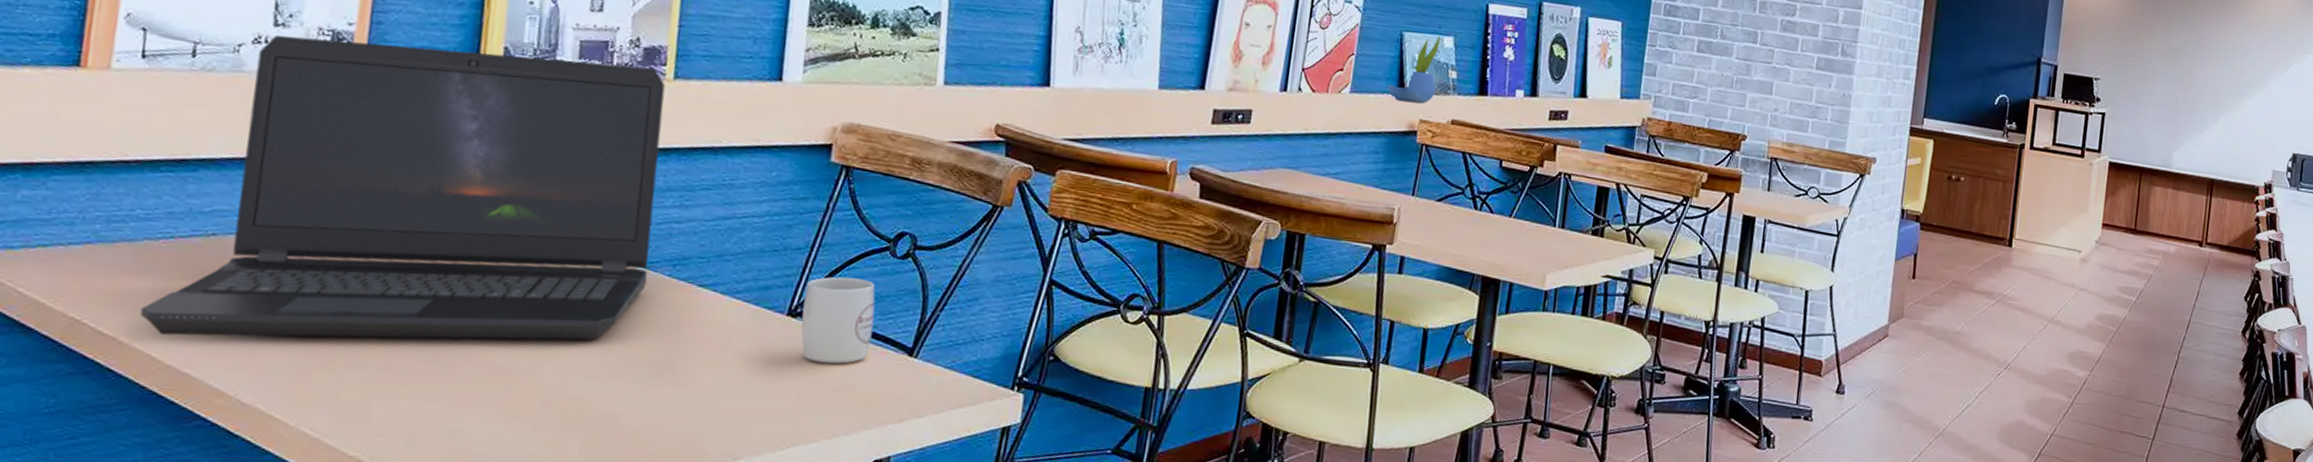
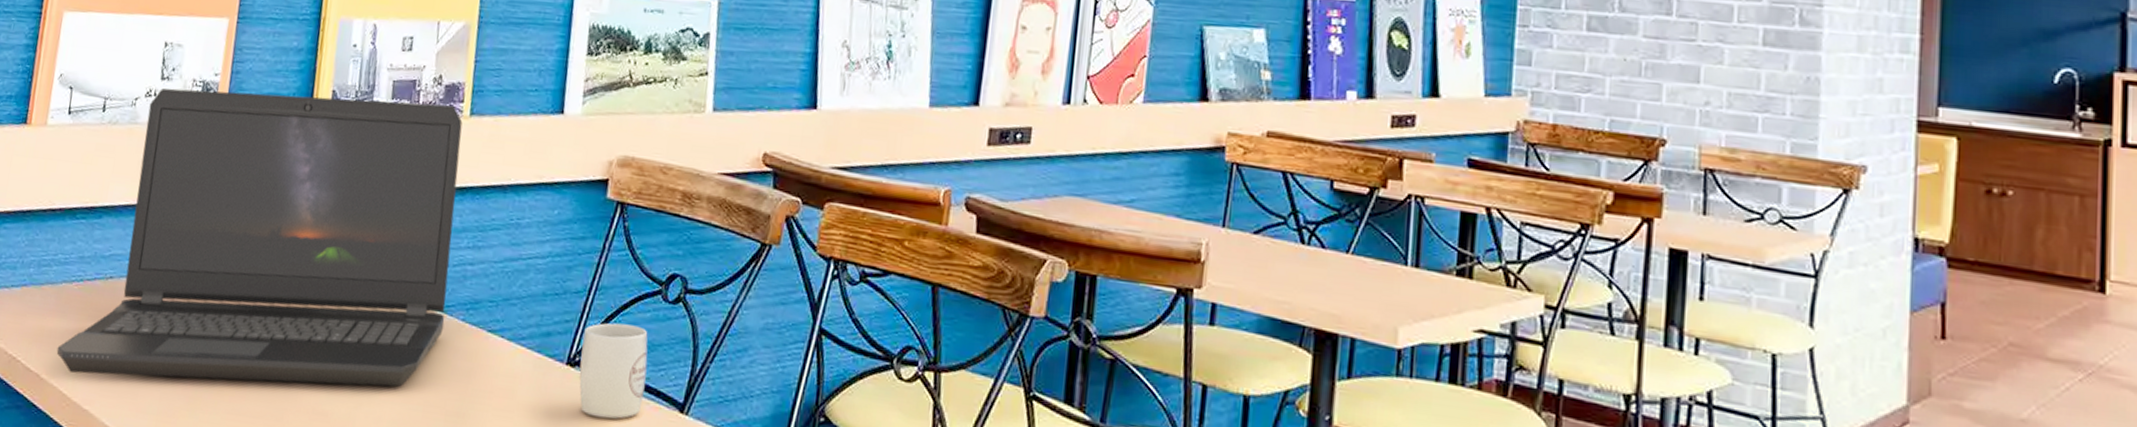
succulent plant: present [1387,34,1440,104] -> none [1187,27,1249,114]

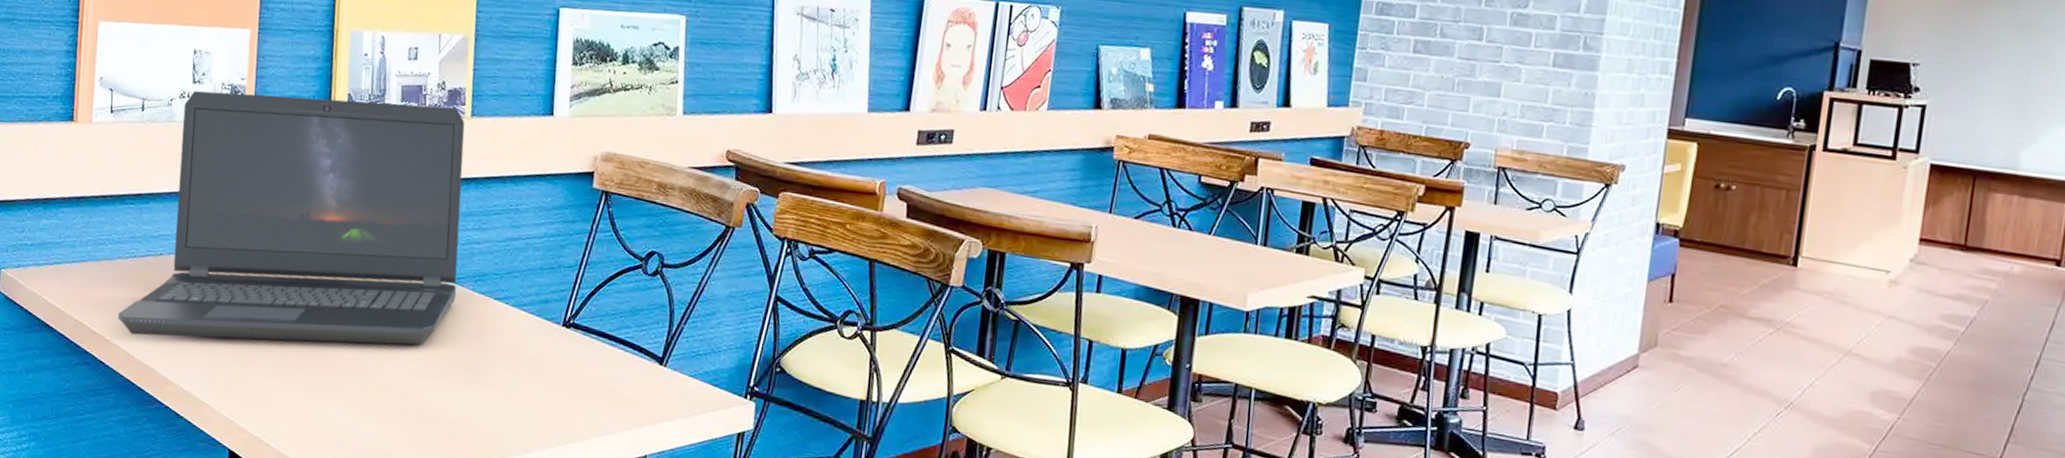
mug: present [579,322,648,419] -> none [573,292,632,371]

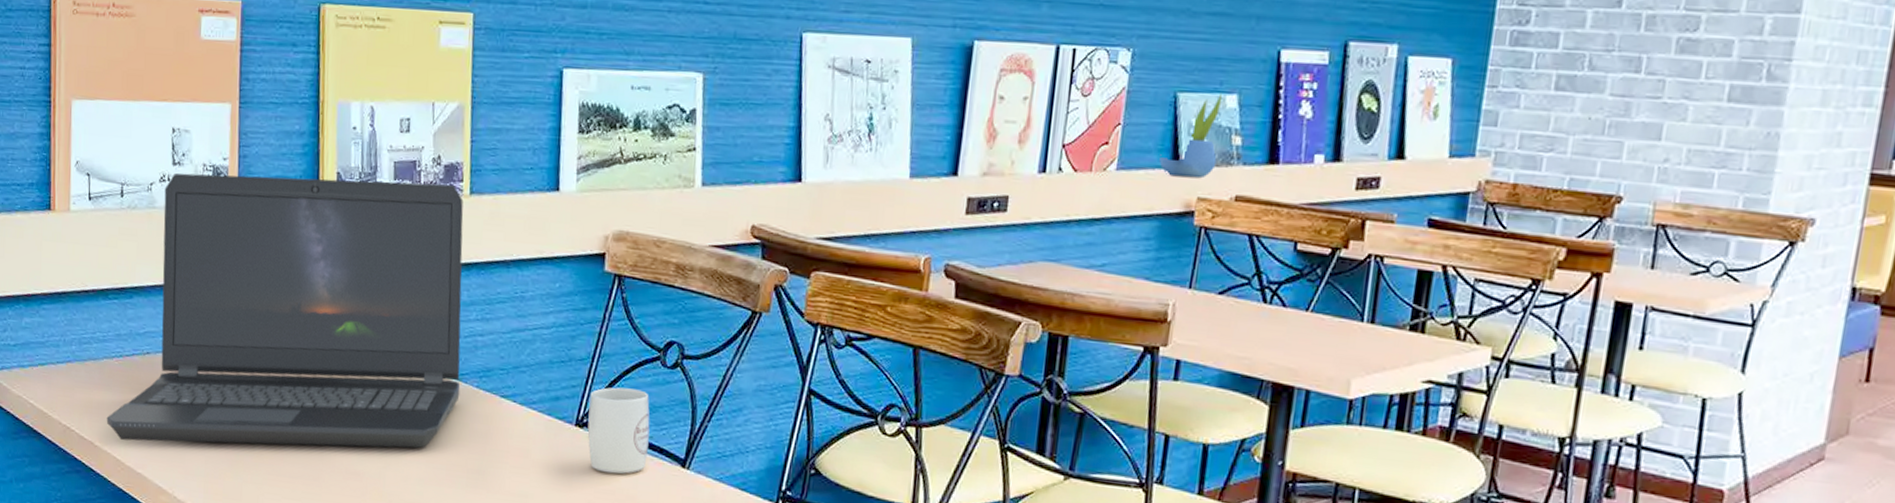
mug: none [573,292,632,371] -> present [587,387,650,474]
succulent plant: none [1084,47,1137,119] -> present [1159,93,1222,179]

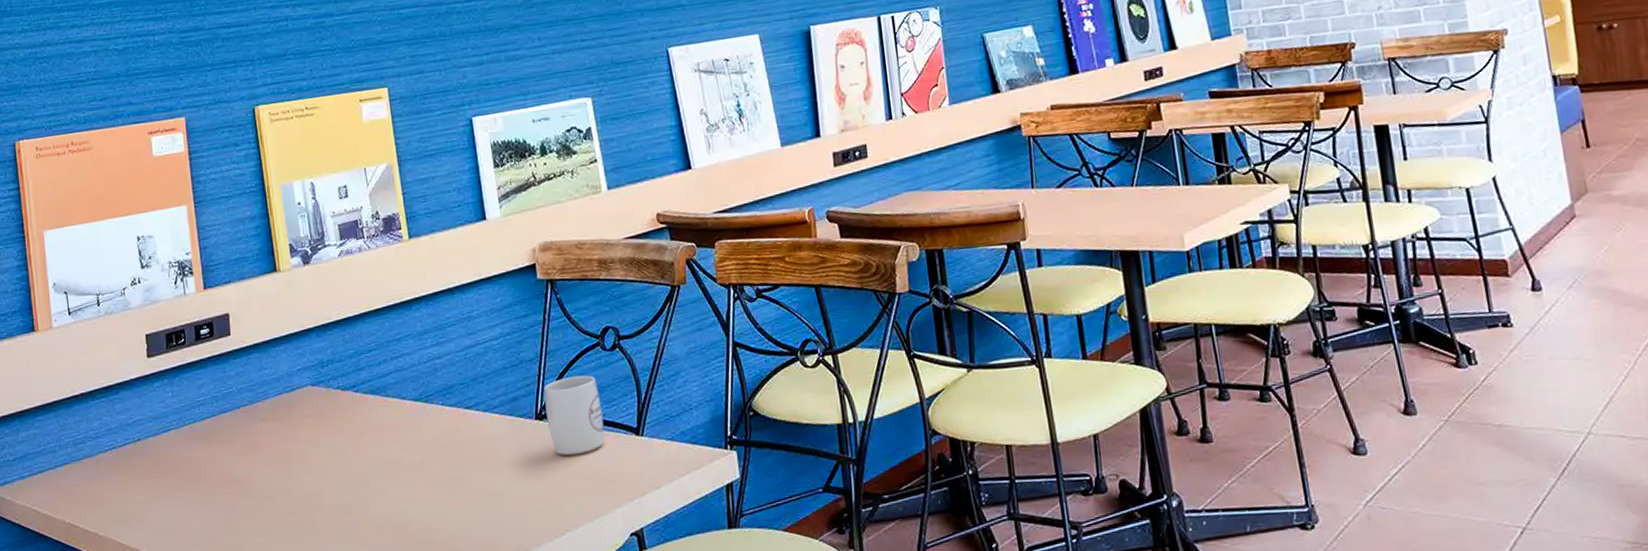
laptop computer: present [106,173,464,448] -> none [107,233,428,525]
succulent plant: present [1159,93,1222,179] -> none [982,27,1029,101]

